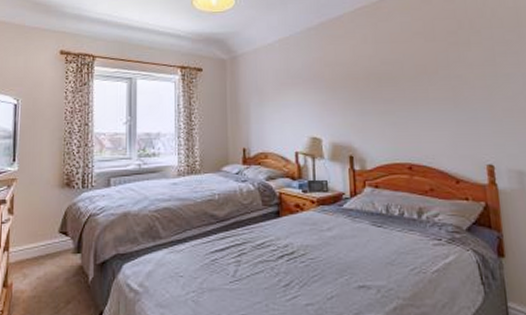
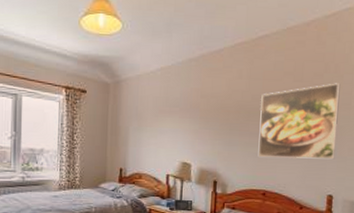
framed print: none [391,39,488,125] -> present [258,83,341,160]

